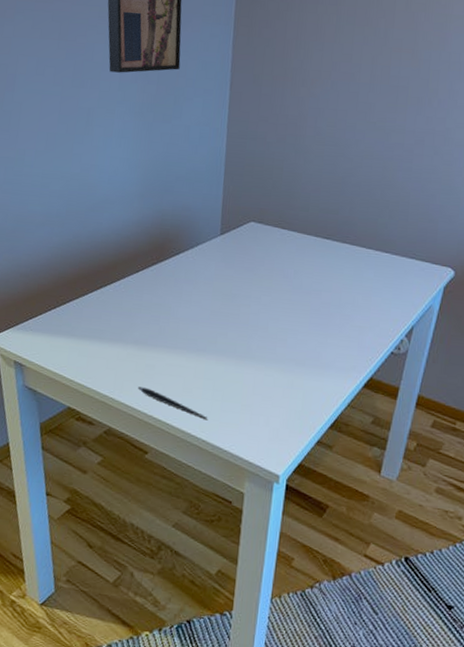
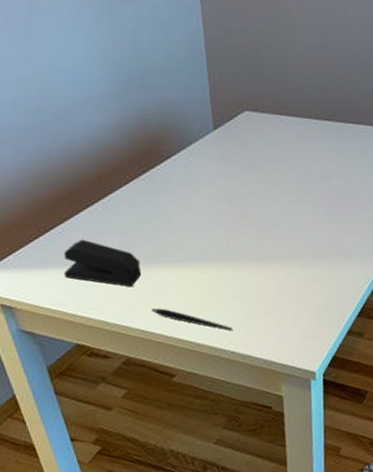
stapler: none [70,315,136,364] -> present [64,239,142,287]

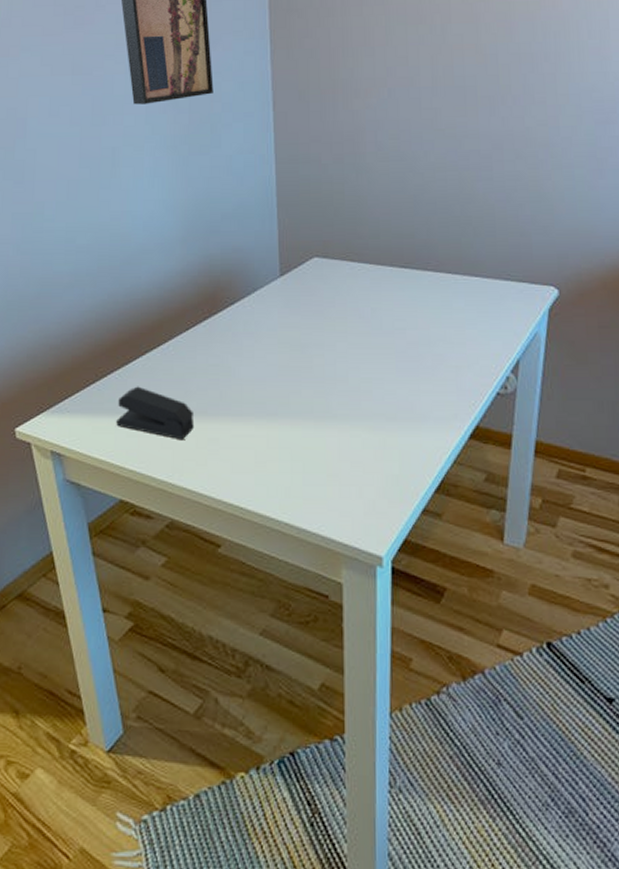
pen: present [151,308,234,330] -> none [201,466,289,497]

